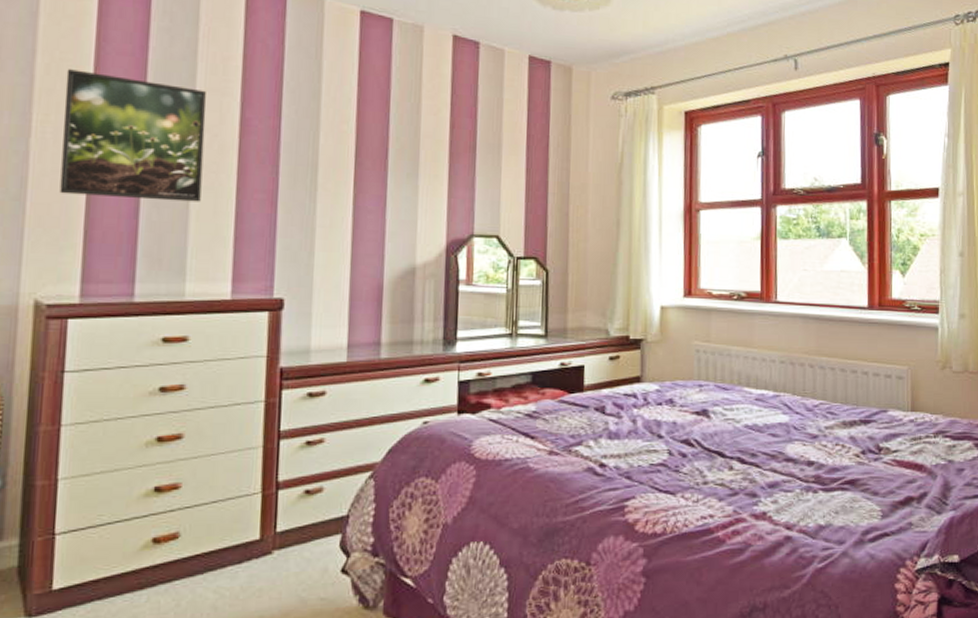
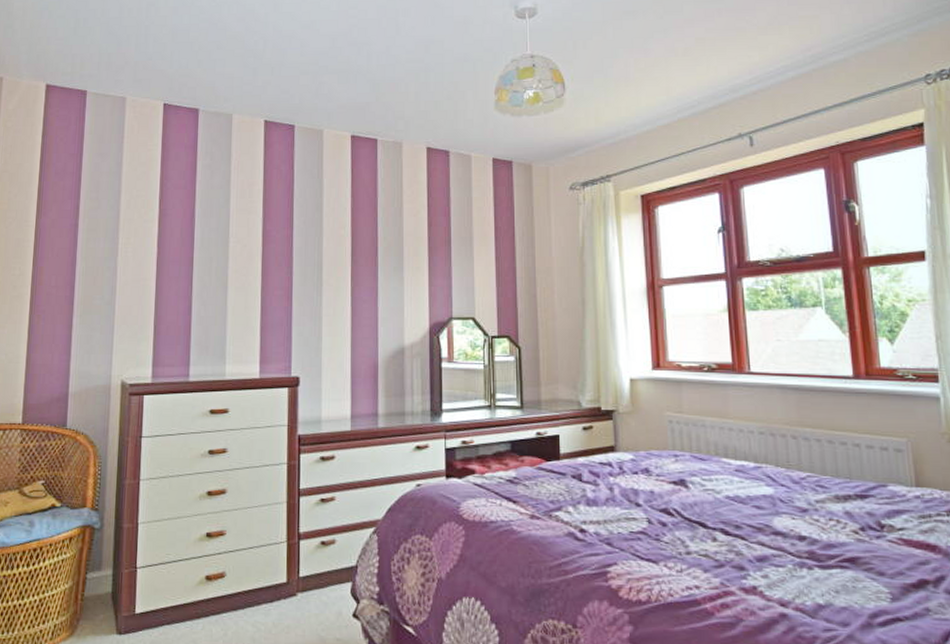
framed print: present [60,69,207,202] -> none [137,203,238,300]

